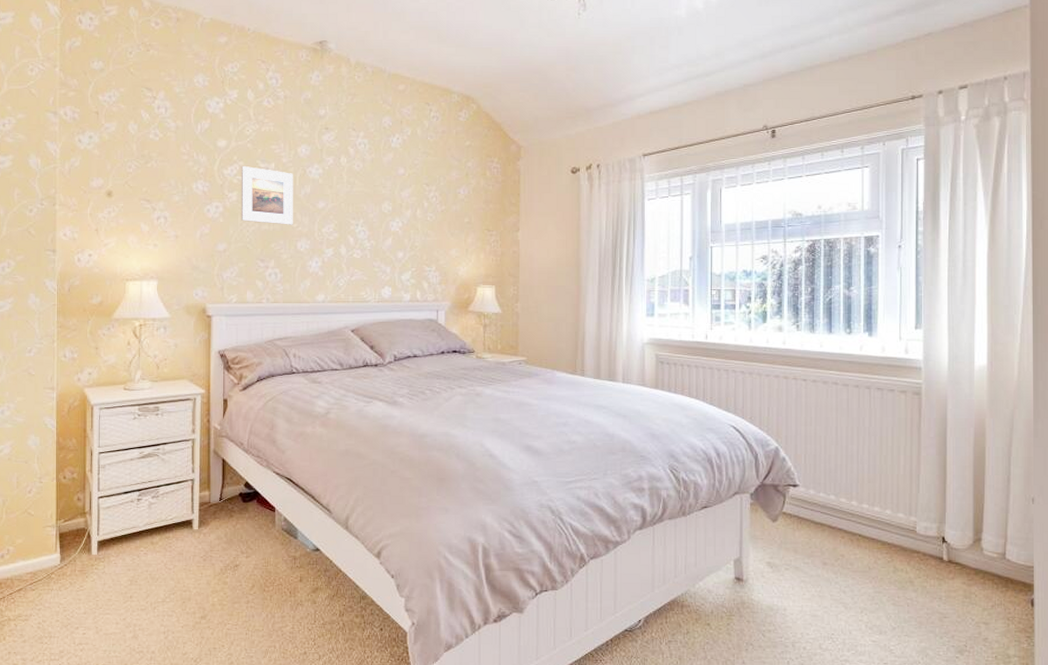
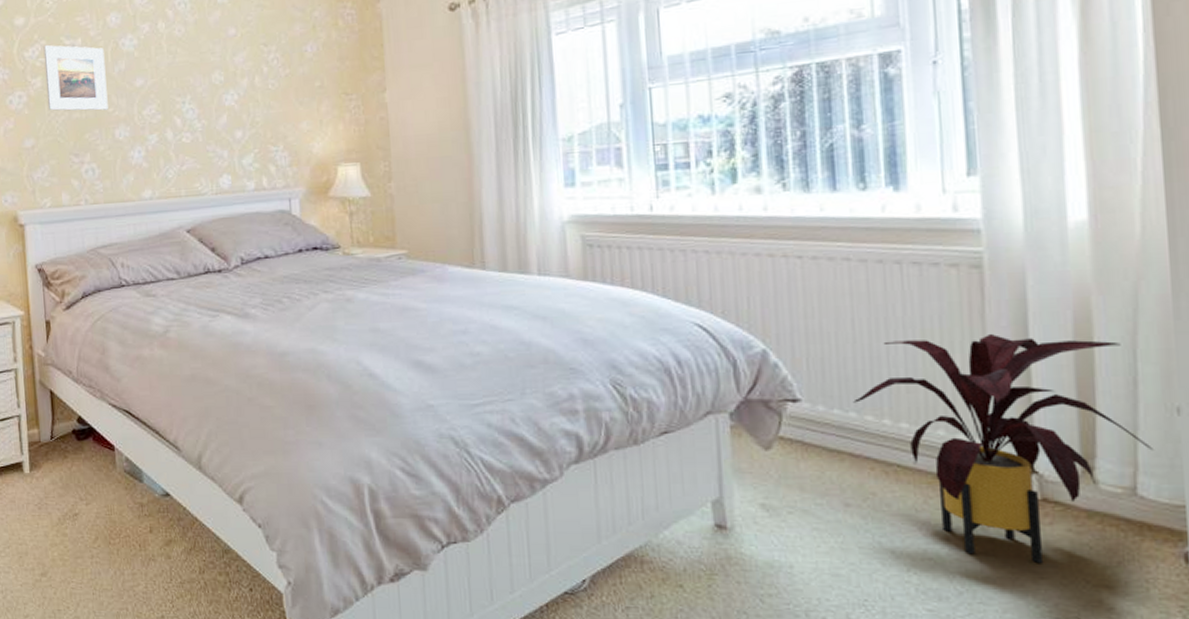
house plant: none [833,441,1018,607] -> present [853,333,1155,564]

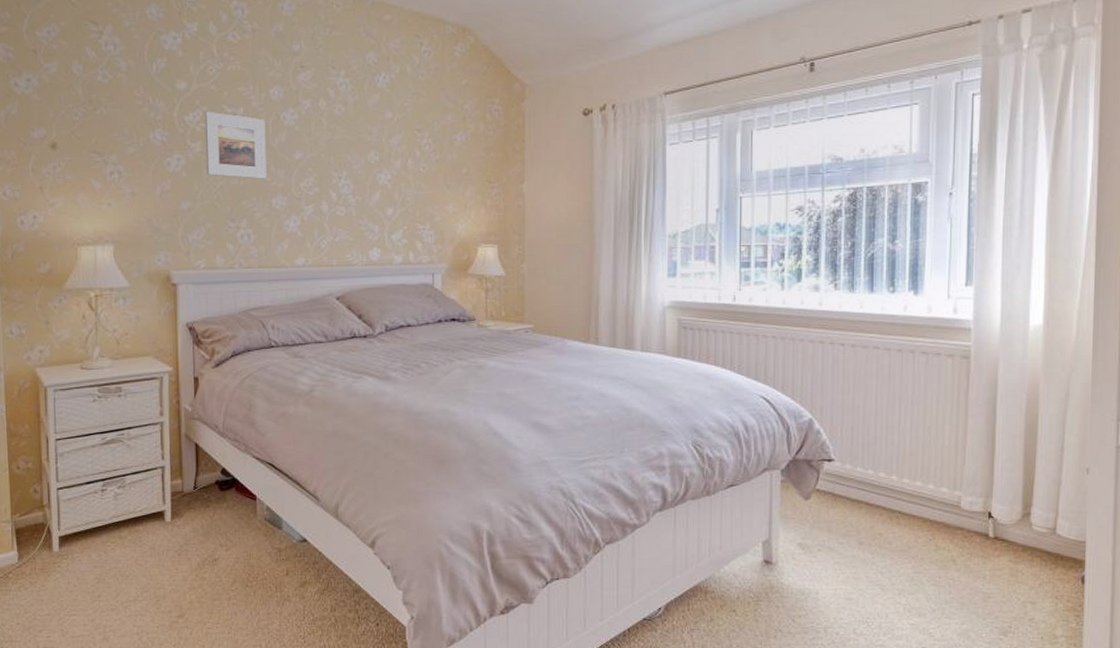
house plant: present [853,333,1155,564] -> none [872,409,1070,587]

